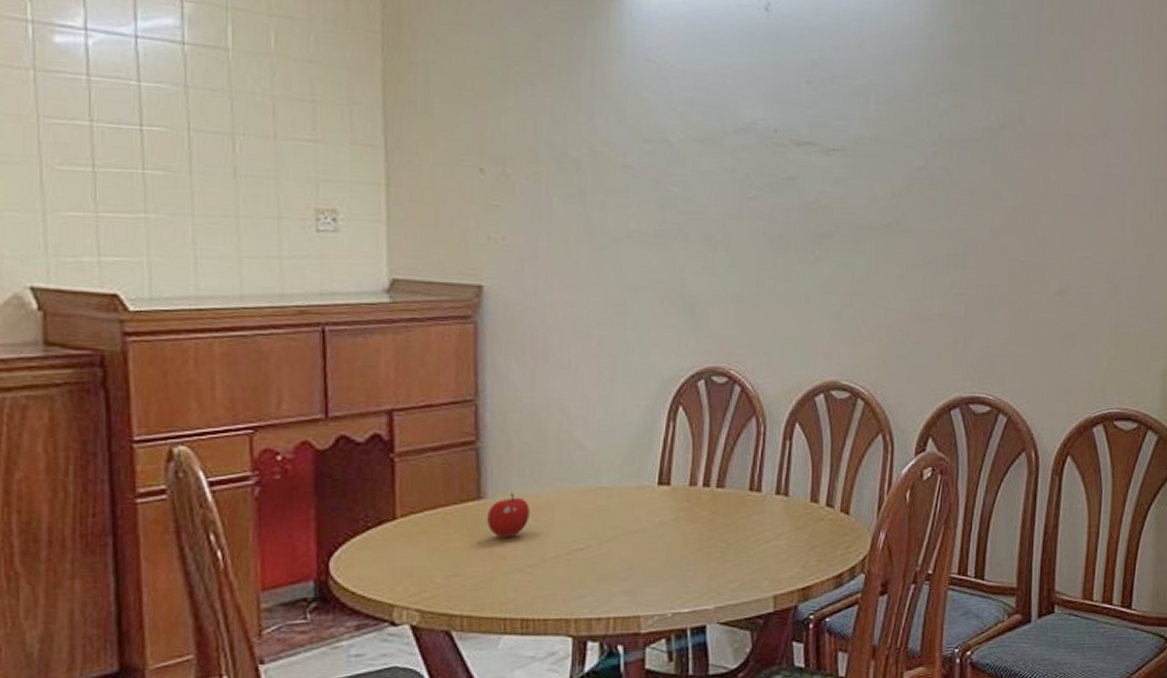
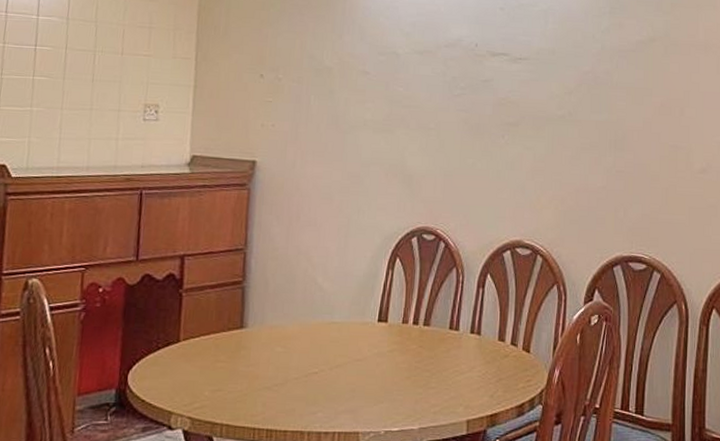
fruit: present [487,492,530,538] -> none [246,324,279,361]

